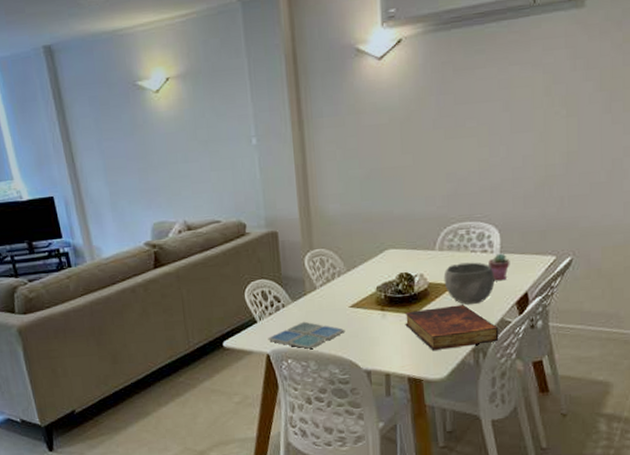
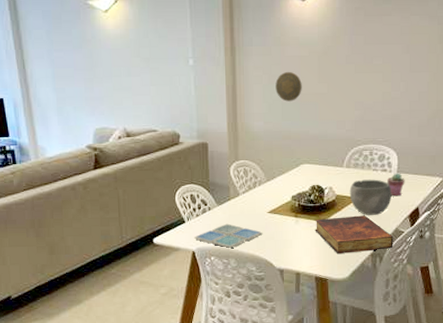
decorative plate: none [351,143,383,179] -> present [275,71,302,102]

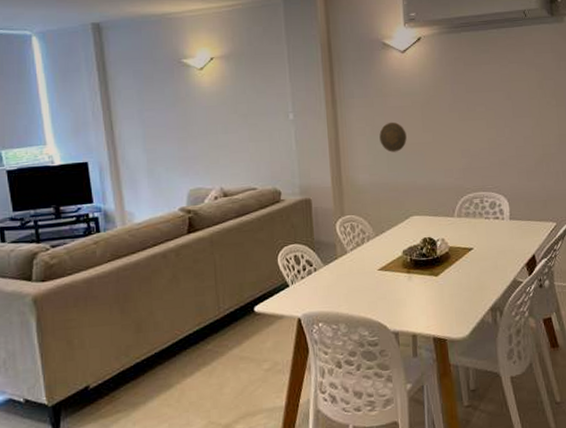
drink coaster: present [194,223,263,249] -> none [299,284,374,313]
book: present [315,215,394,254] -> none [429,266,513,310]
bowl: present [349,179,392,215] -> none [462,228,507,267]
potted succulent: present [387,173,405,197] -> none [500,220,519,245]

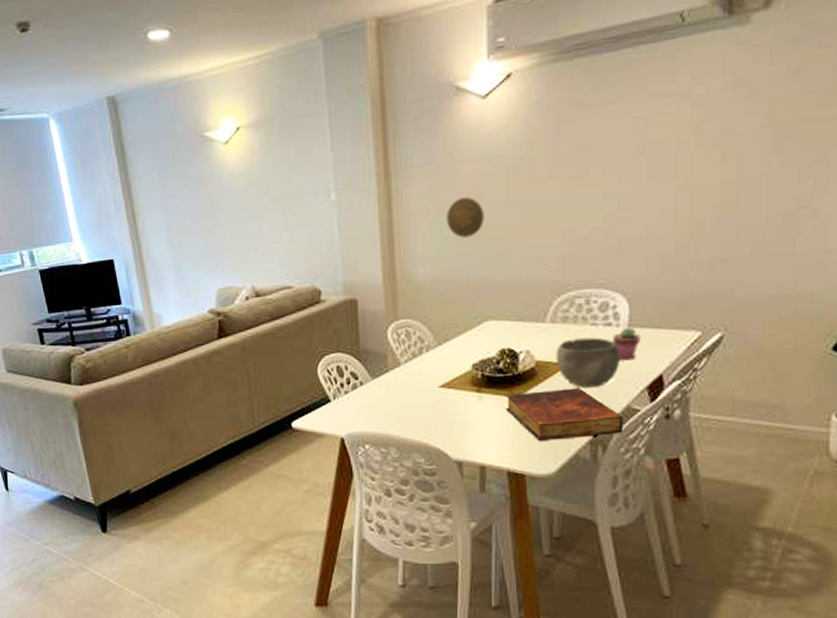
book: none [429,266,513,310] -> present [505,388,624,441]
bowl: none [462,228,507,267] -> present [555,337,620,388]
potted succulent: none [500,220,519,245] -> present [613,327,641,361]

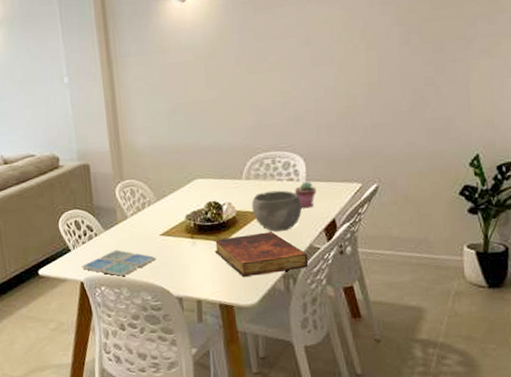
drink coaster: none [342,402,433,435] -> present [81,249,157,277]
decorative plate: present [446,196,484,238] -> none [158,79,189,113]

